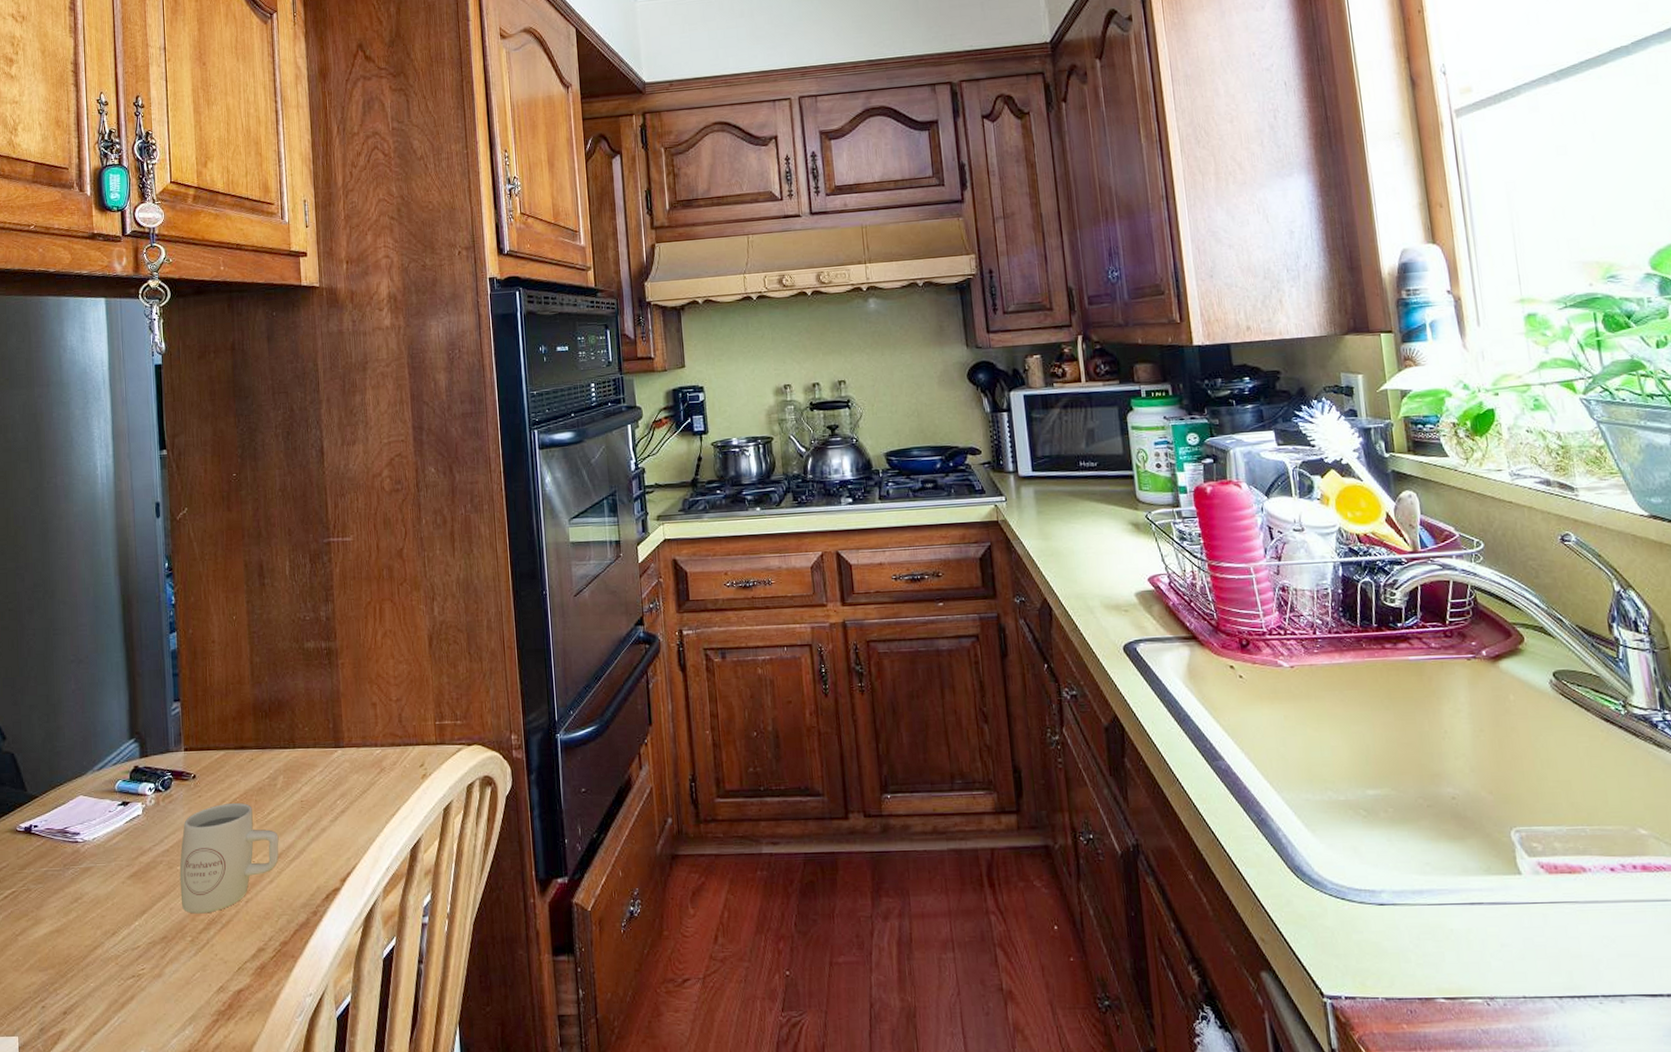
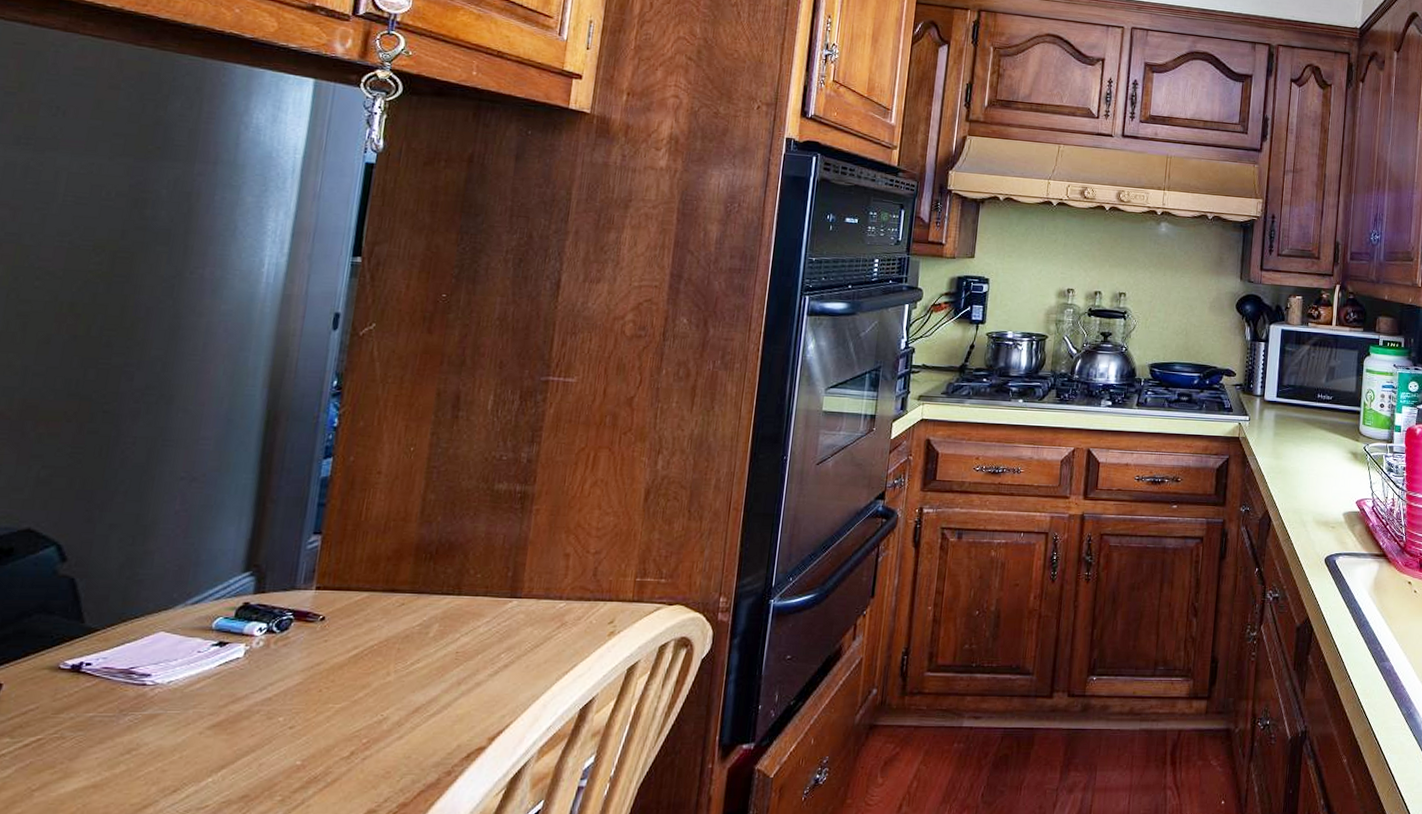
mug: present [179,802,279,914] -> none [276,649,420,771]

